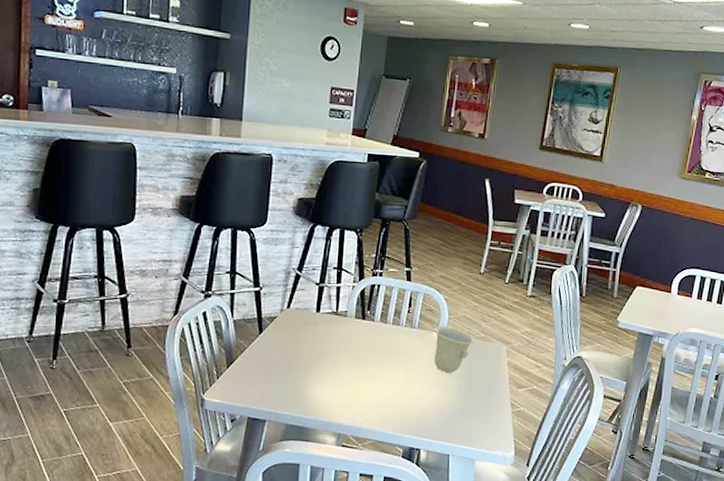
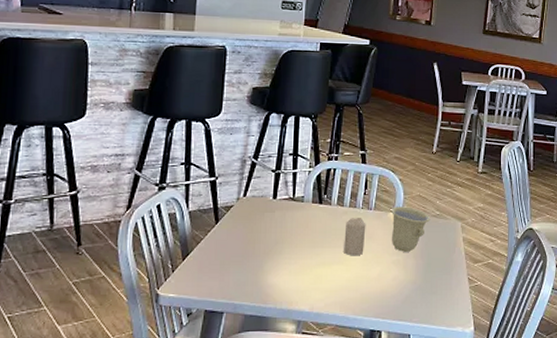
candle: none [385,335,409,374] -> present [344,218,366,256]

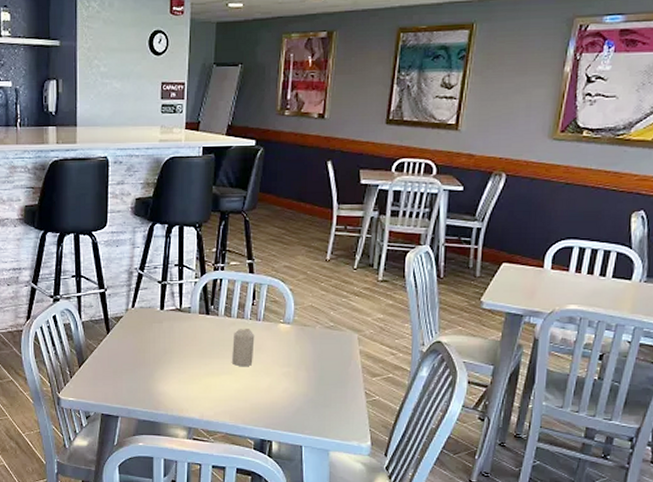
cup: present [391,206,431,252] -> none [281,317,324,364]

